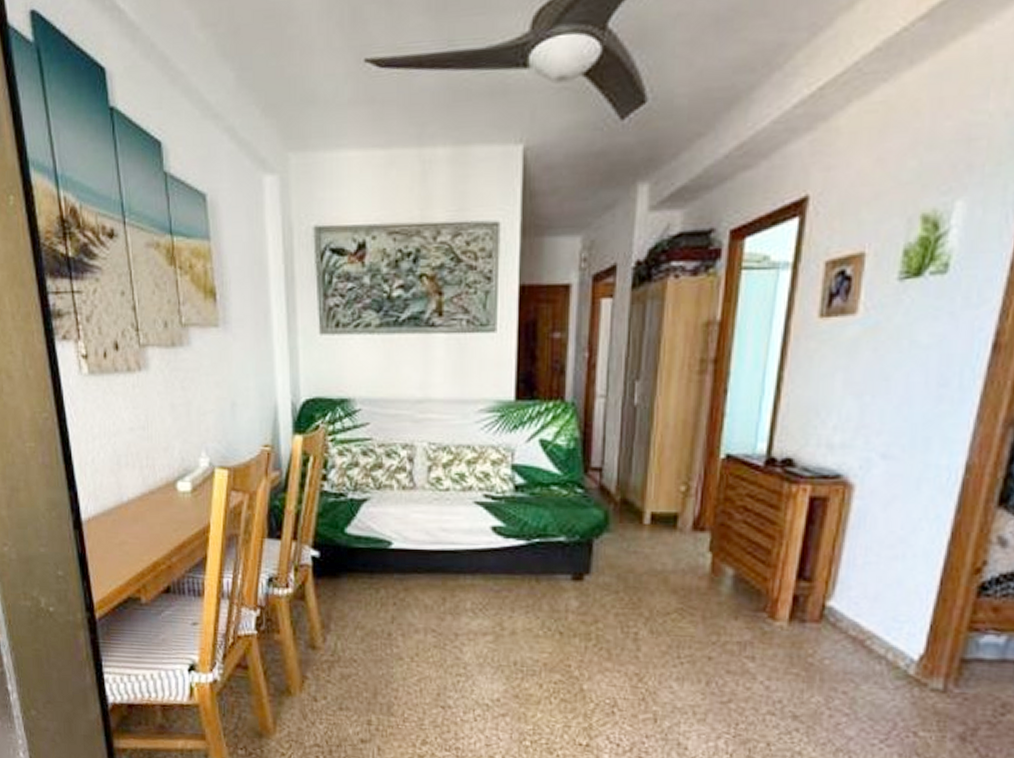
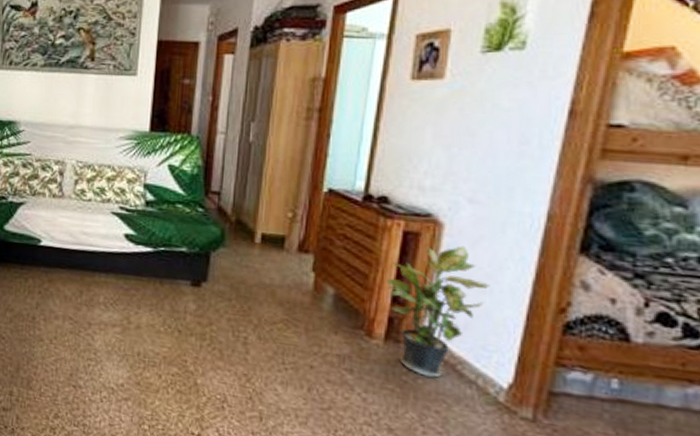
potted plant: none [789,508,903,656] -> present [385,246,490,378]

